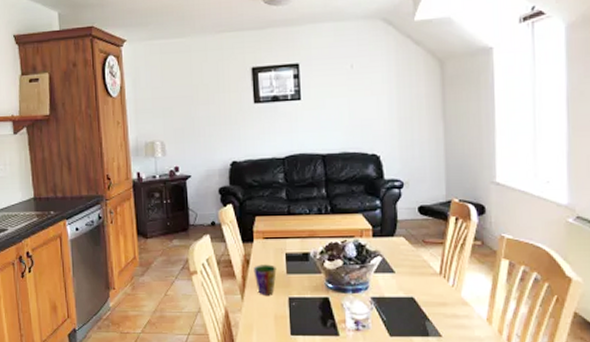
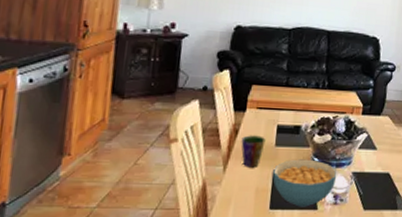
cereal bowl: none [289,286,355,333] -> present [272,159,337,207]

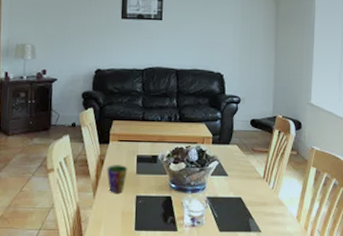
cereal bowl: present [272,159,337,207] -> none [136,185,193,229]

